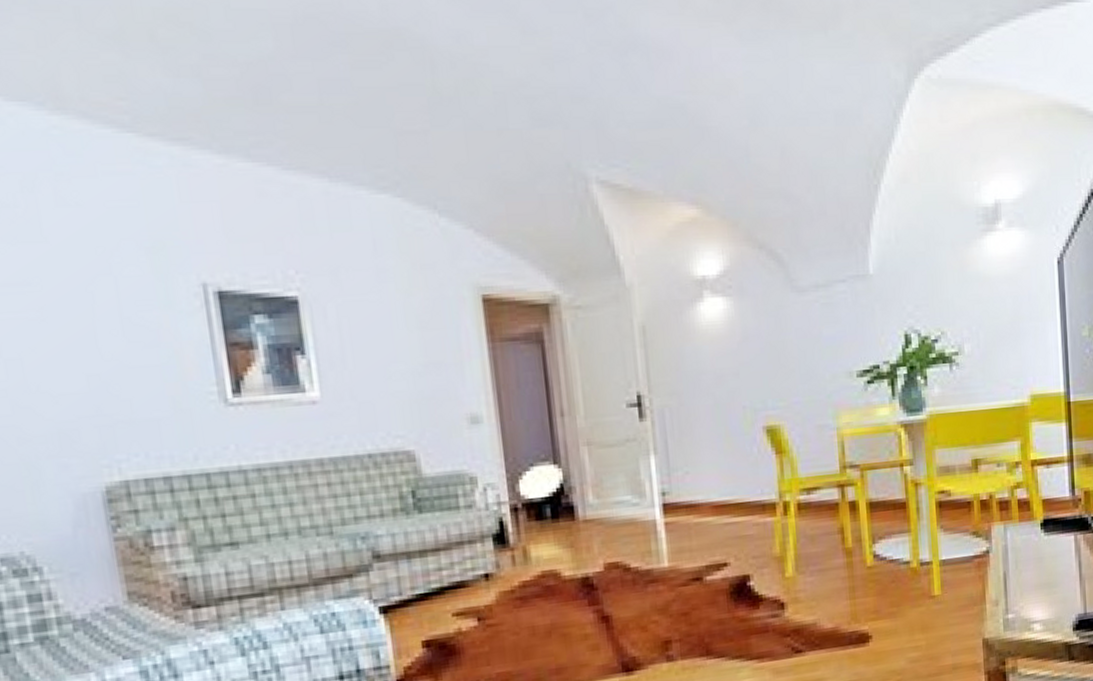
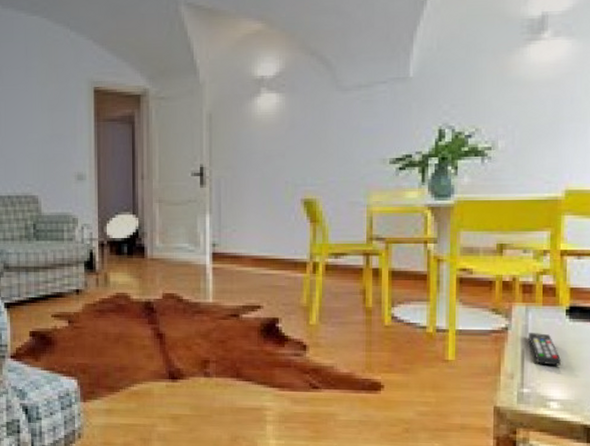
remote control: none [1009,552,1040,585] -> present [528,332,561,366]

